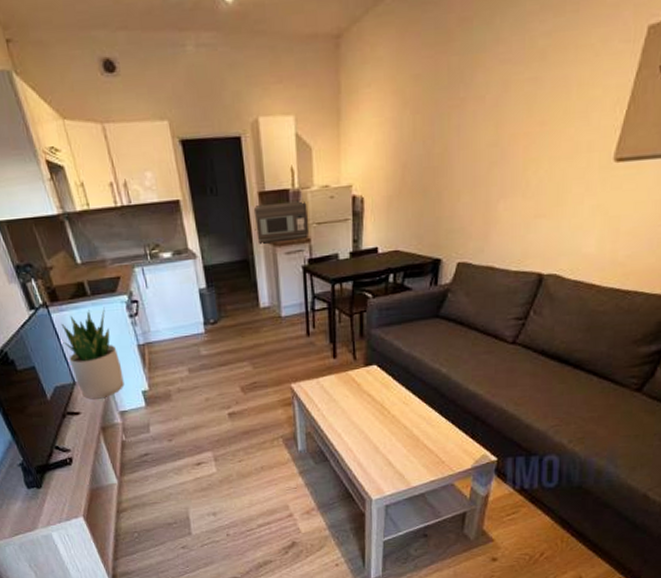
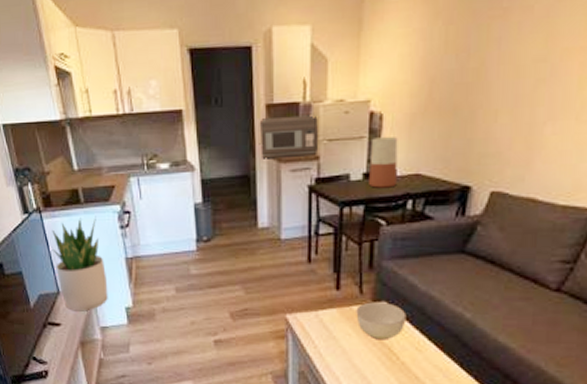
bowl: none [351,365,394,399] -> present [356,302,407,340]
vase: none [355,218,379,265] -> present [369,137,398,188]

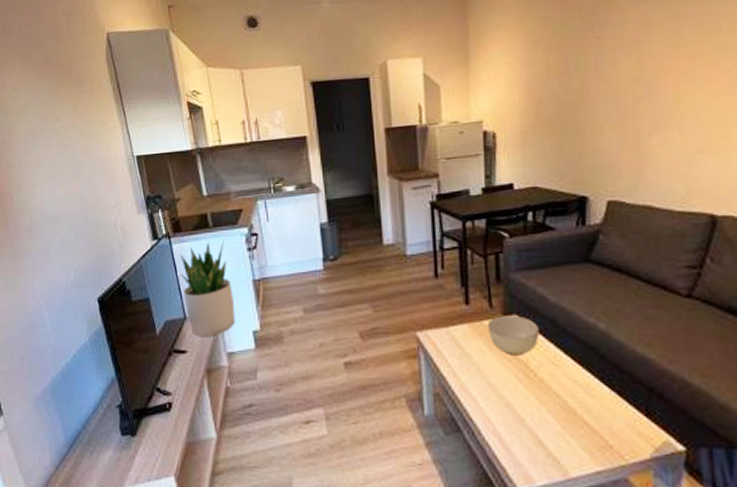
microwave: present [260,115,318,159] -> none [381,136,437,179]
vase: present [369,137,398,188] -> none [487,153,516,202]

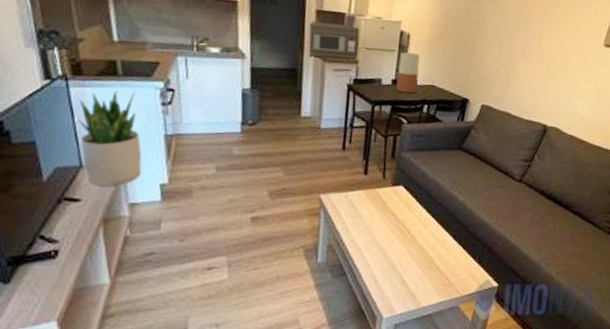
microwave: none [381,136,437,179] -> present [309,21,359,60]
vase: none [487,153,516,202] -> present [396,52,420,94]
bowl: present [487,315,540,356] -> none [379,185,418,218]

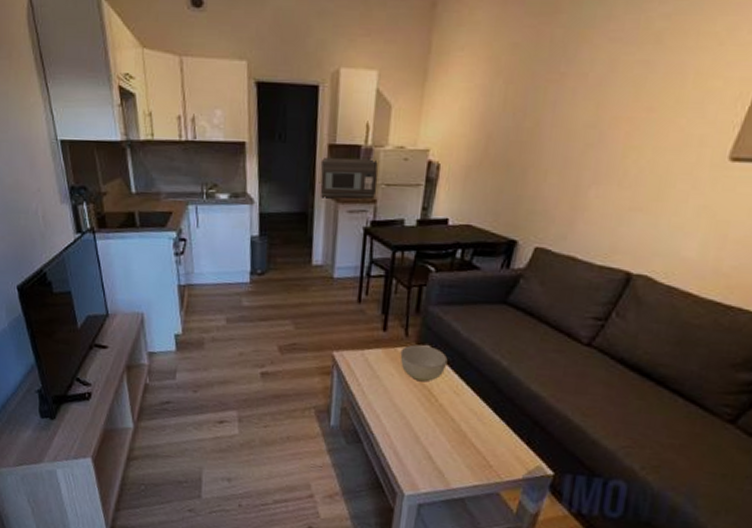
planter: present [75,90,142,187] -> none [101,241,158,336]
bowl: none [379,185,418,218] -> present [400,344,448,382]
vase: present [396,52,420,94] -> none [422,186,453,236]

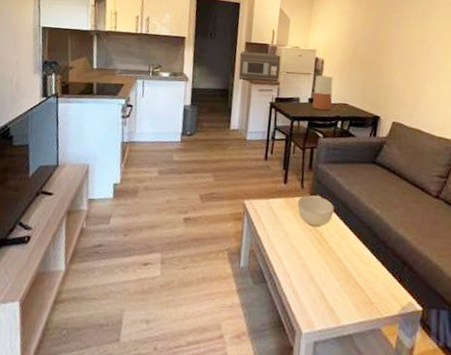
vase: none [422,186,453,236] -> present [312,75,333,111]

